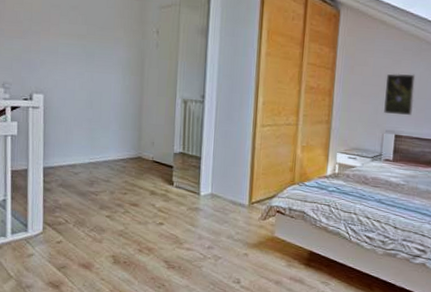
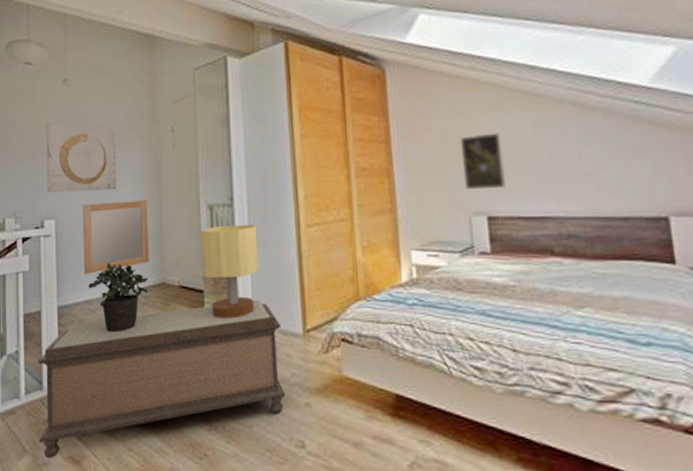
bench: none [23,177,233,284] -> present [38,299,286,459]
wall art: none [36,8,104,76] -> present [46,124,117,193]
home mirror: none [68,85,131,144] -> present [83,200,149,275]
potted plant: none [72,136,127,192] -> present [88,262,149,333]
table lamp: none [173,117,222,190] -> present [200,224,259,319]

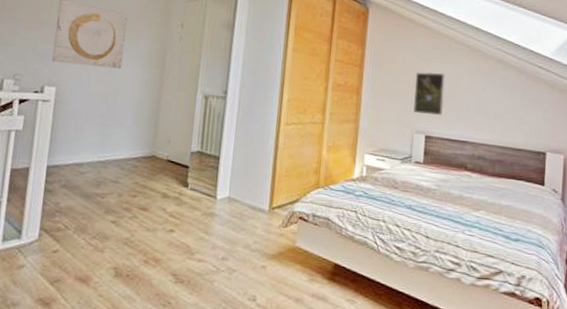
bench: present [38,299,286,459] -> none [10,178,252,301]
home mirror: present [83,200,149,275] -> none [77,78,149,141]
potted plant: present [88,262,149,333] -> none [80,132,140,194]
table lamp: present [200,224,259,319] -> none [189,113,244,193]

